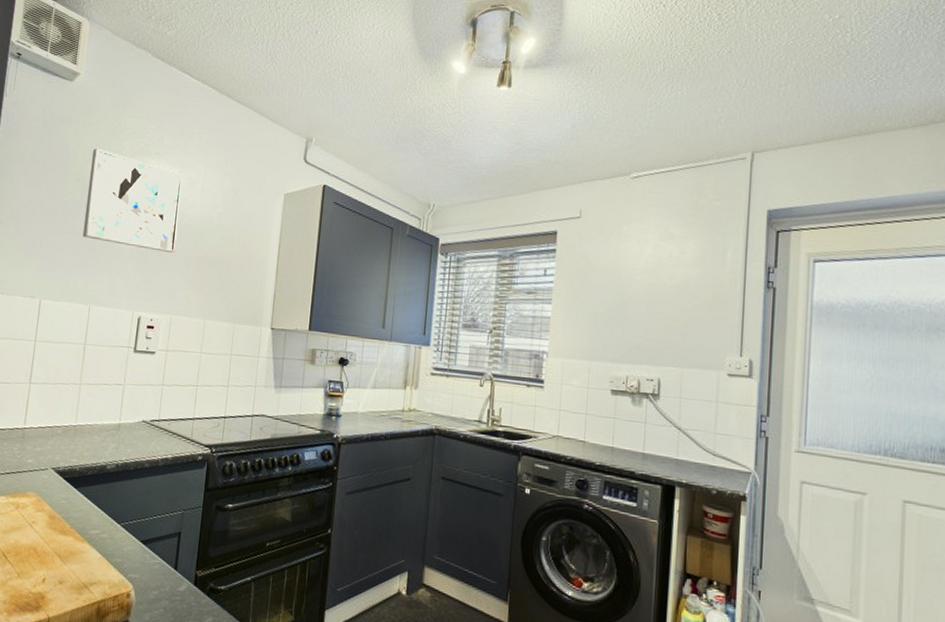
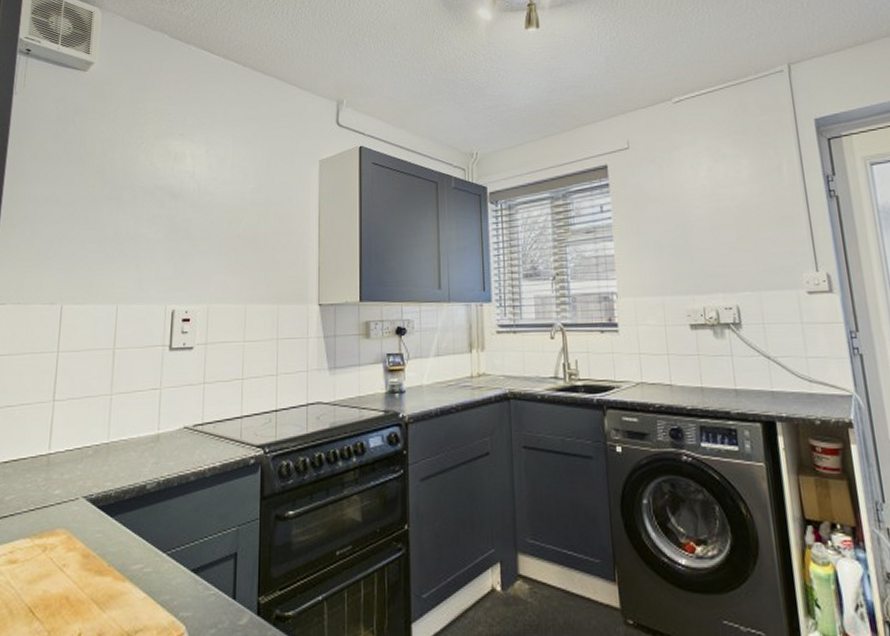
wall art: present [82,148,184,253] -> none [105,136,211,237]

